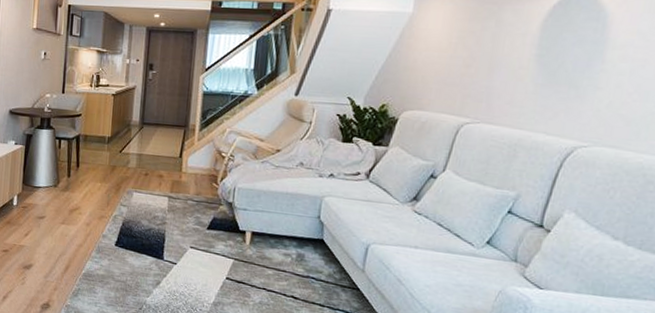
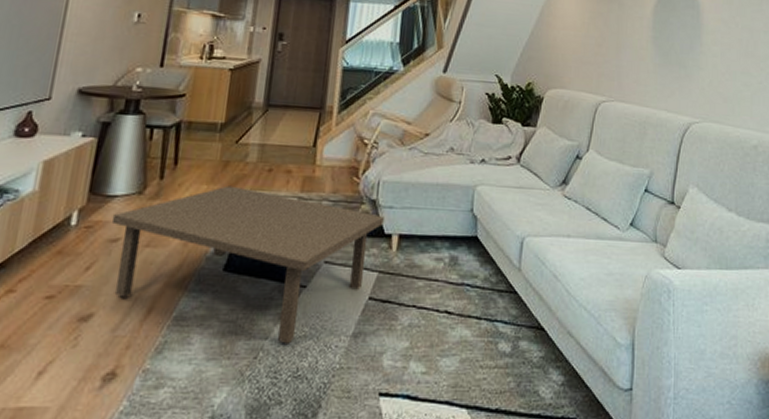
coffee table: none [38,184,239,303] -> present [111,185,384,344]

